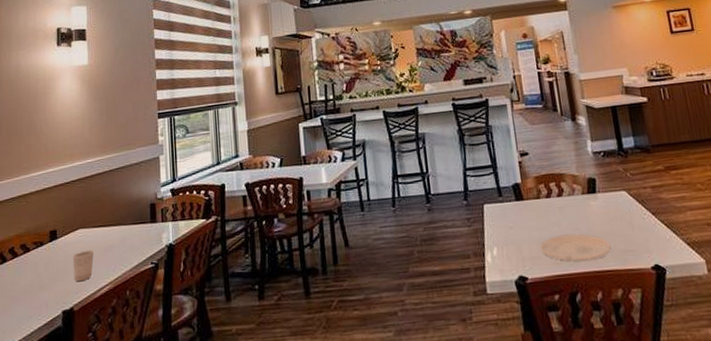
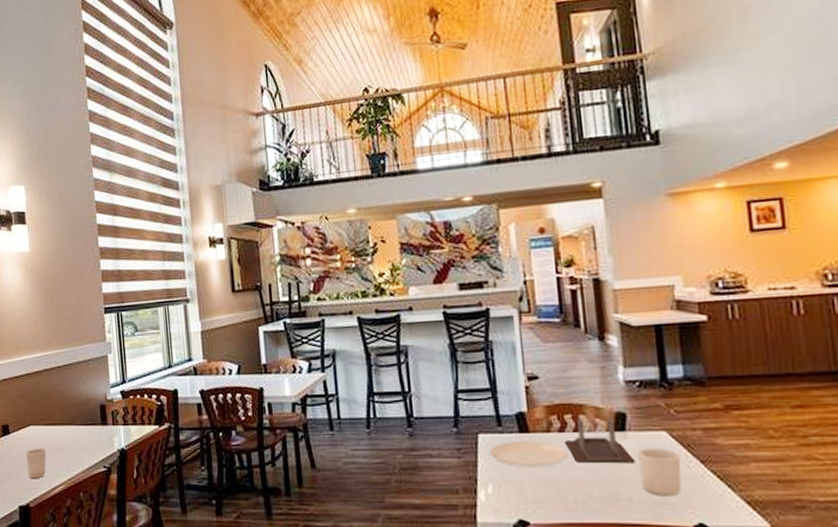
plate: none [493,207,555,231] -> present [489,441,569,468]
plate: present [540,233,611,262] -> none [547,477,641,511]
napkin holder: none [551,182,605,223] -> present [564,417,636,464]
mug: none [606,205,640,245] -> present [638,448,682,496]

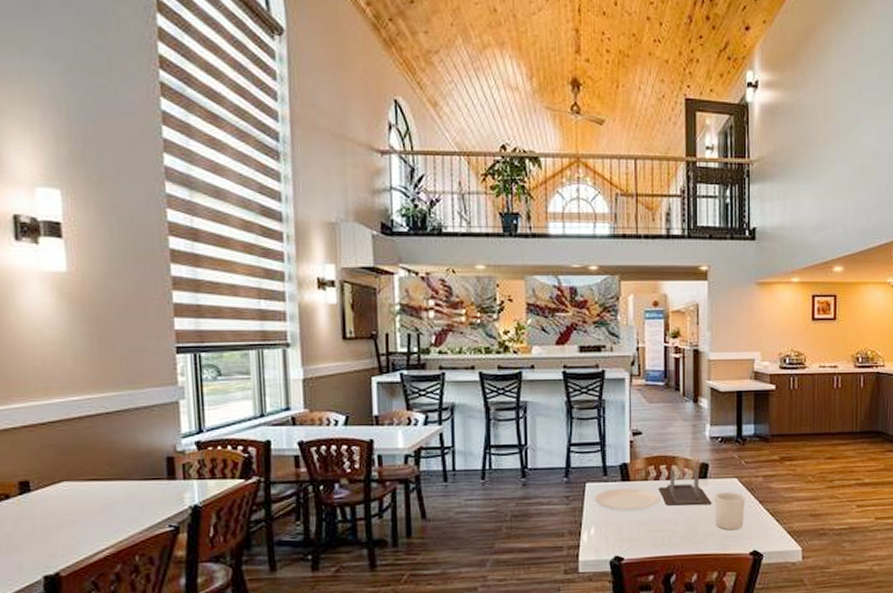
cup: present [25,448,46,479] -> none [55,507,87,544]

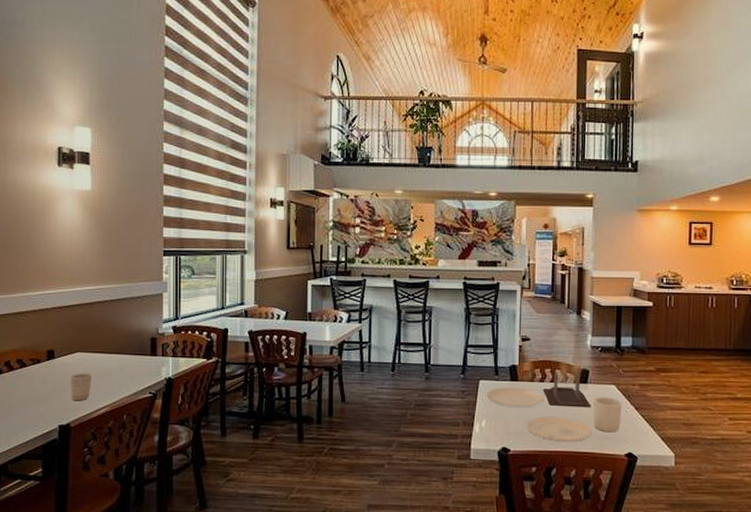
cup: none [55,507,87,544] -> present [70,373,91,401]
plate: none [640,517,713,545] -> present [526,416,592,442]

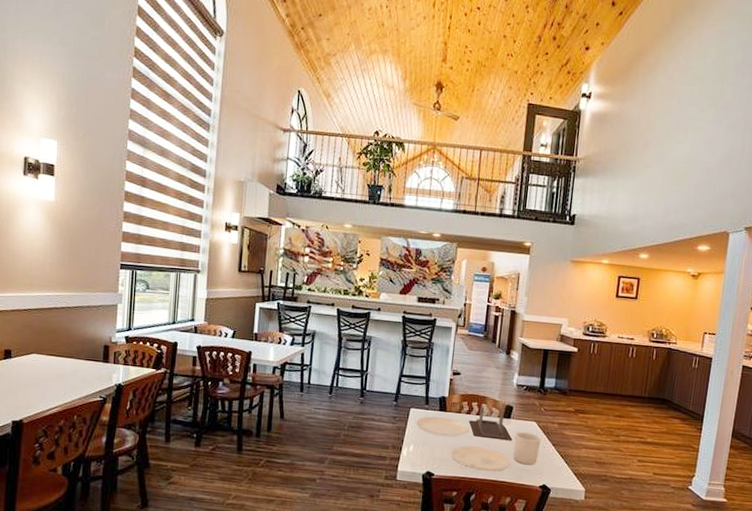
cup: present [70,373,91,401] -> none [25,373,46,400]

